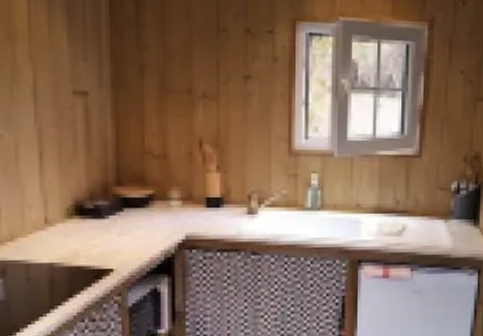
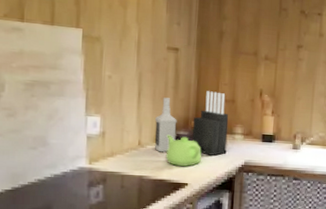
vodka: none [64,158,93,231] -> present [154,97,177,152]
teapot: none [81,207,129,247] -> present [165,134,202,166]
knife block: none [113,145,161,230] -> present [193,91,229,156]

